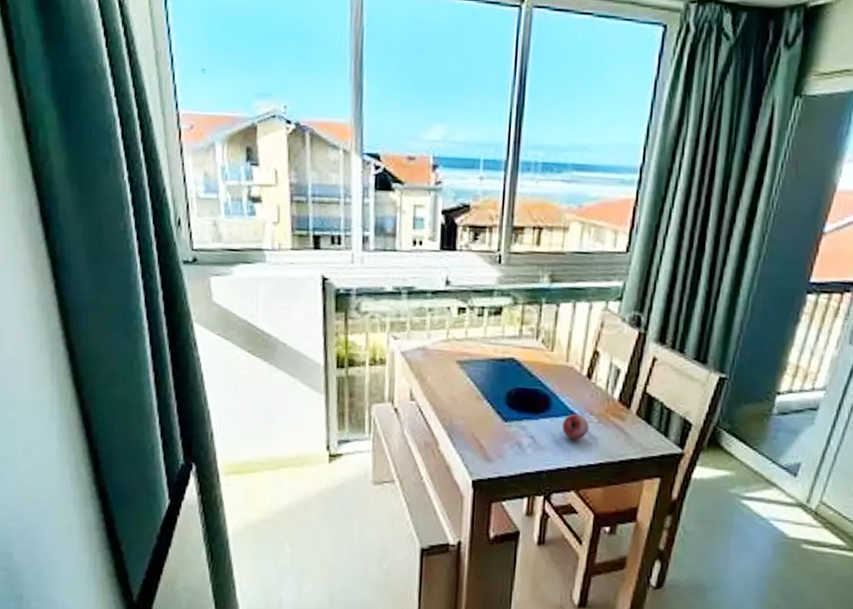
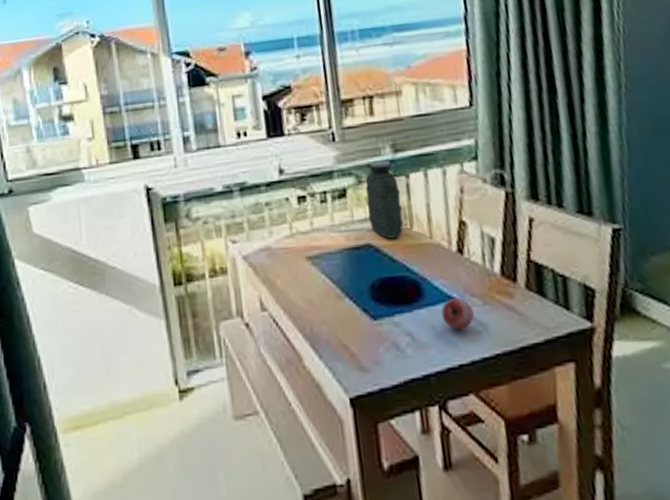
water jug: none [517,287,550,357] -> present [365,160,404,239]

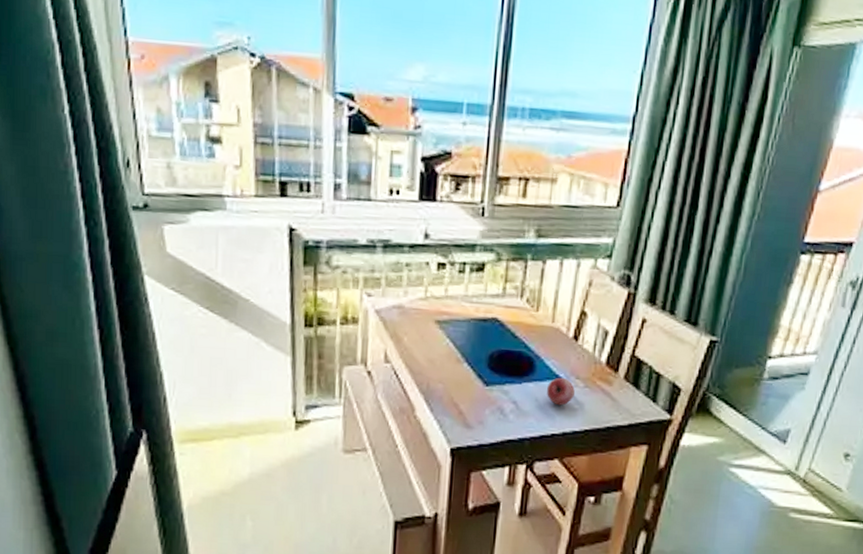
water jug: present [365,160,404,239] -> none [500,242,535,317]

